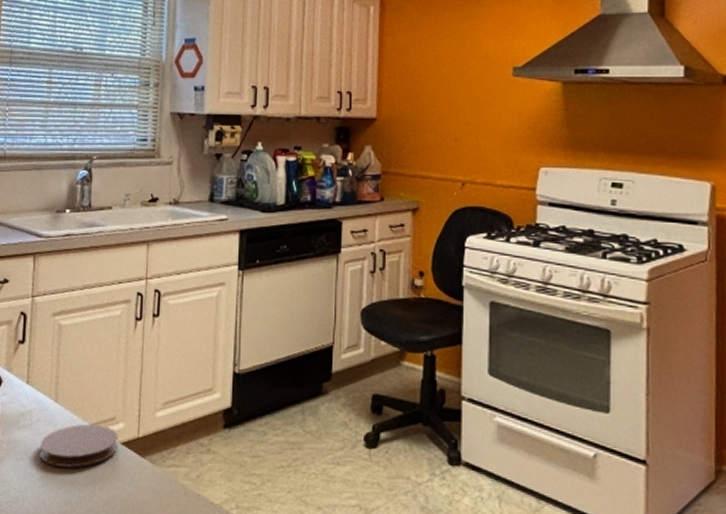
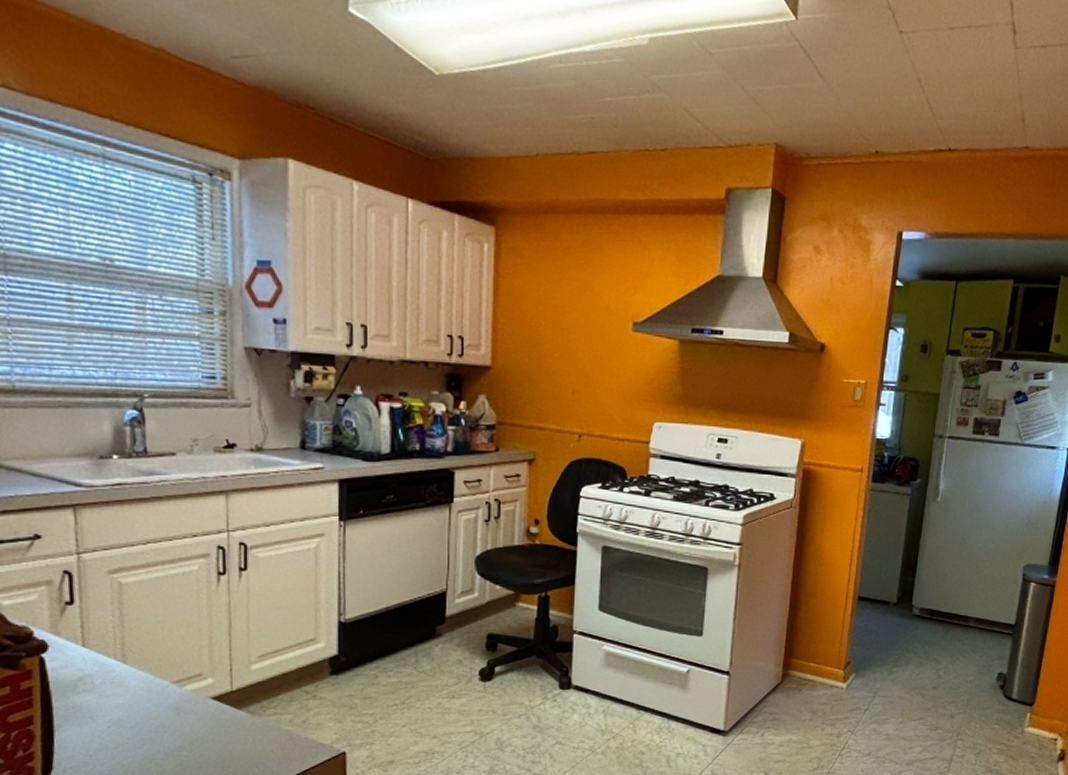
coaster: present [40,424,118,468] -> none [109,682,208,727]

